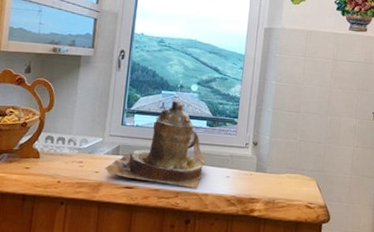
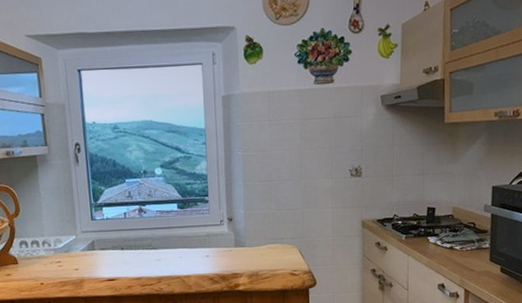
teapot: present [105,100,206,188] -> none [84,187,183,272]

